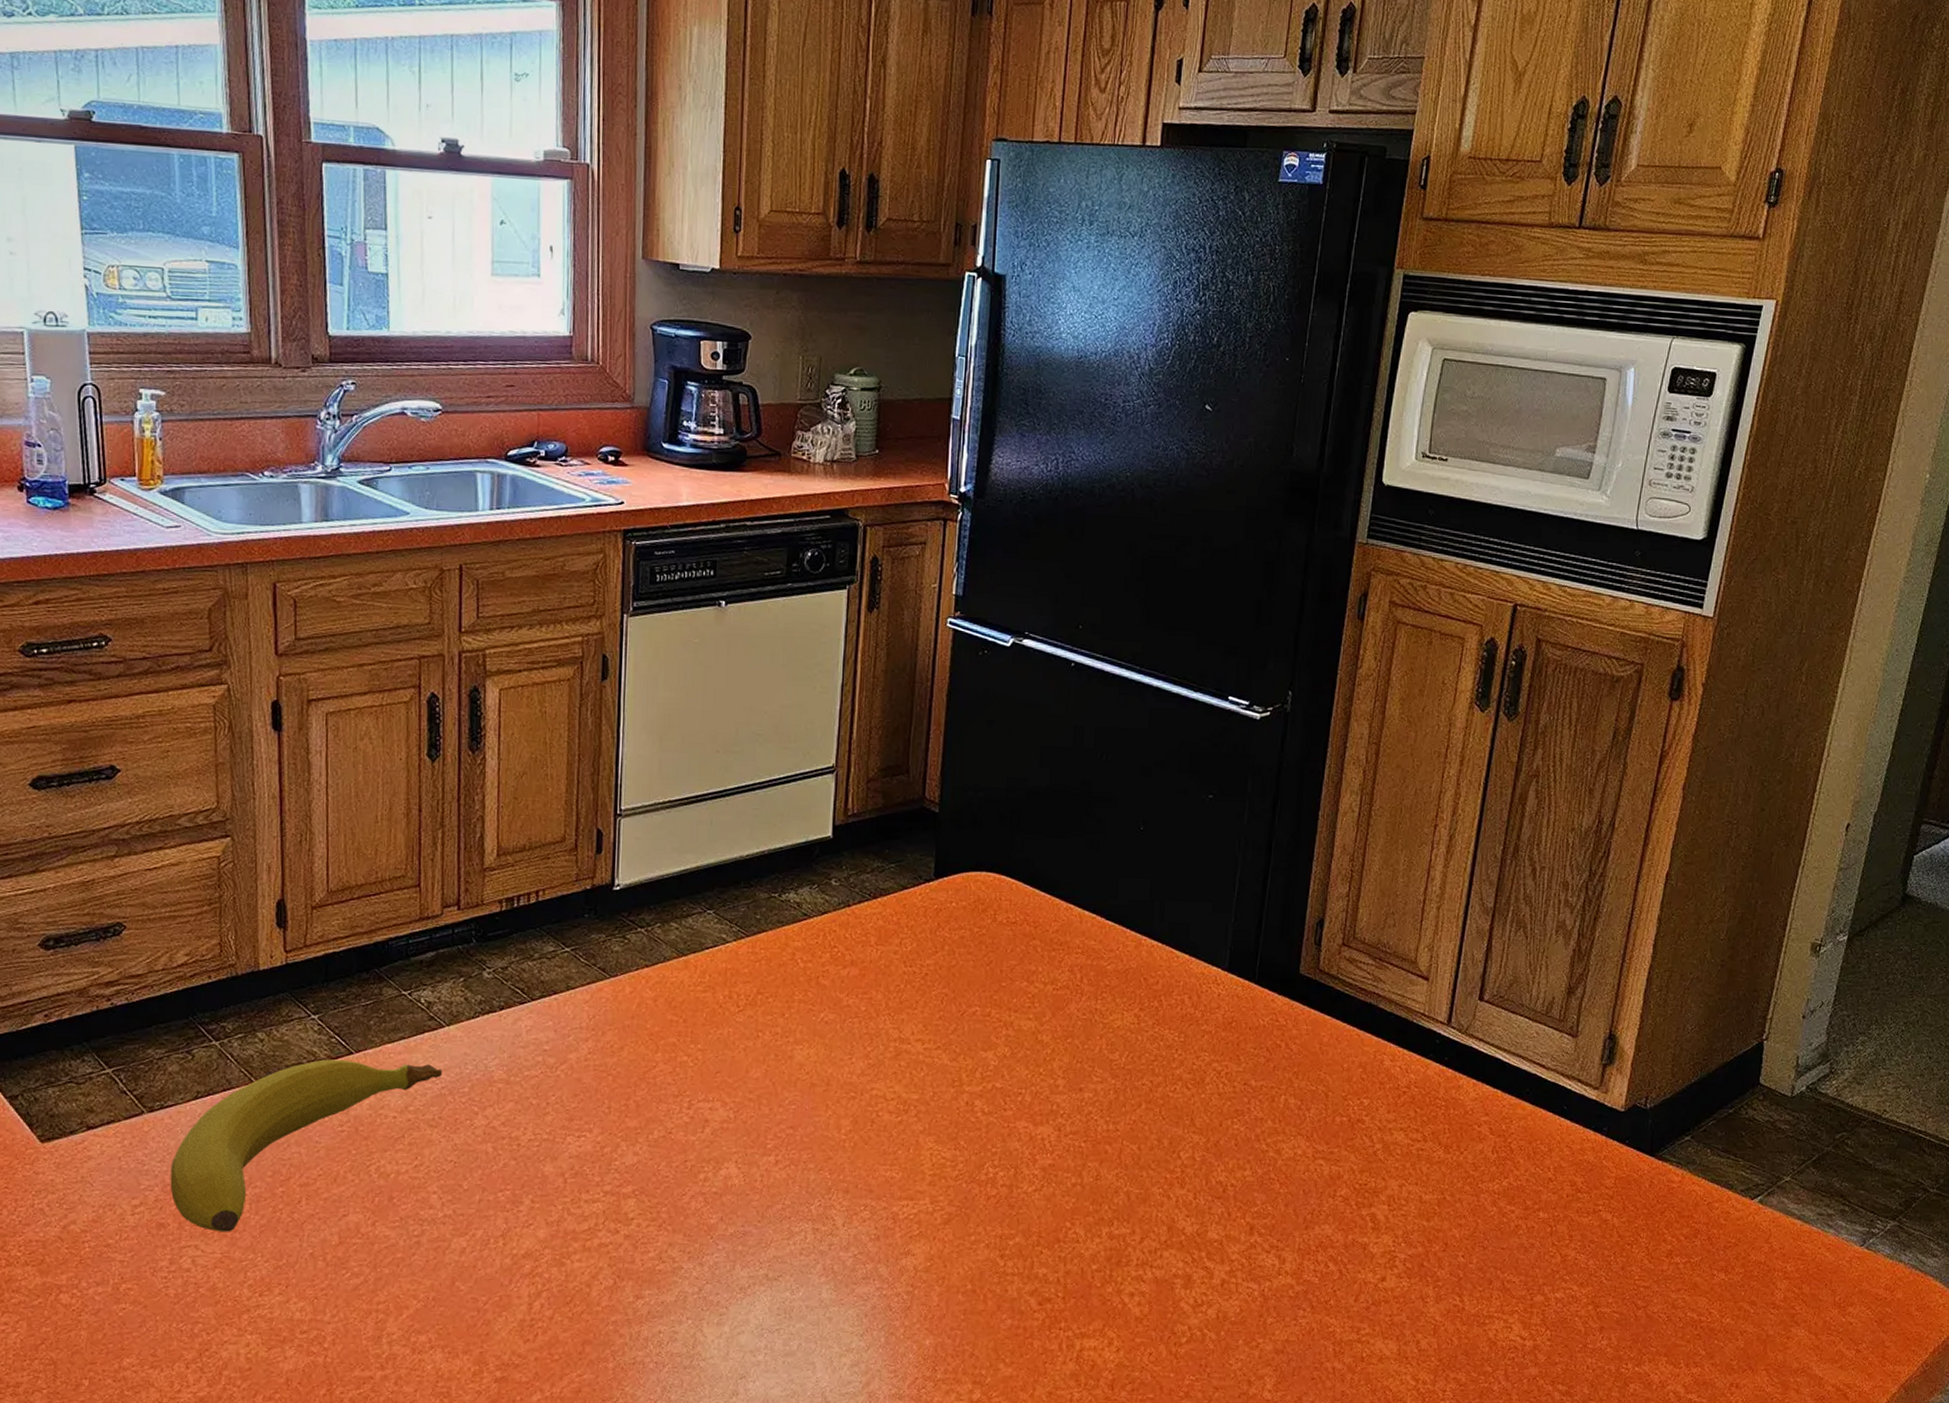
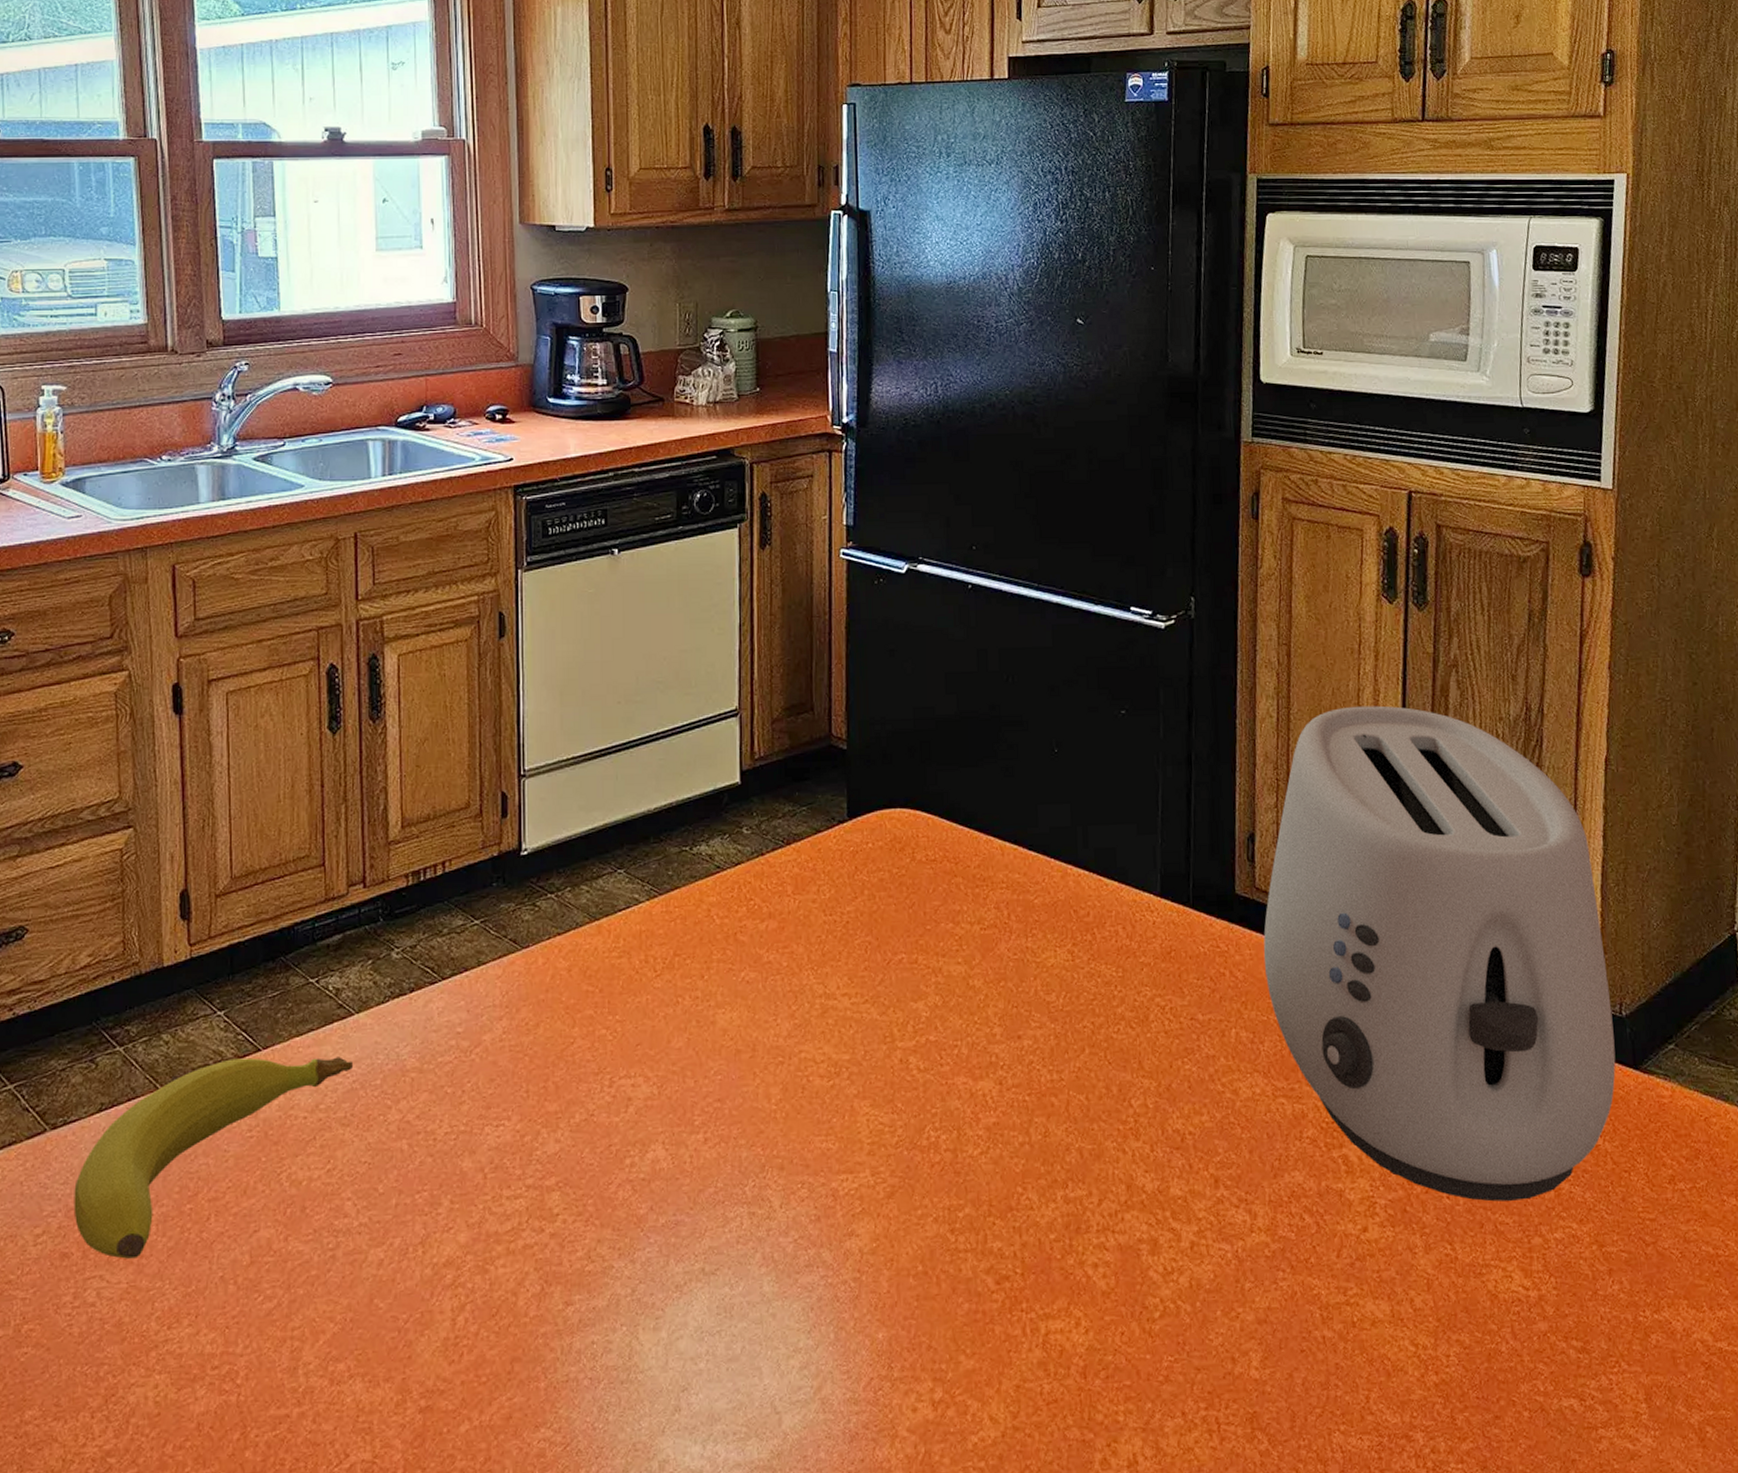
toaster: none [1318,807,1639,1263] -> present [1263,705,1616,1202]

